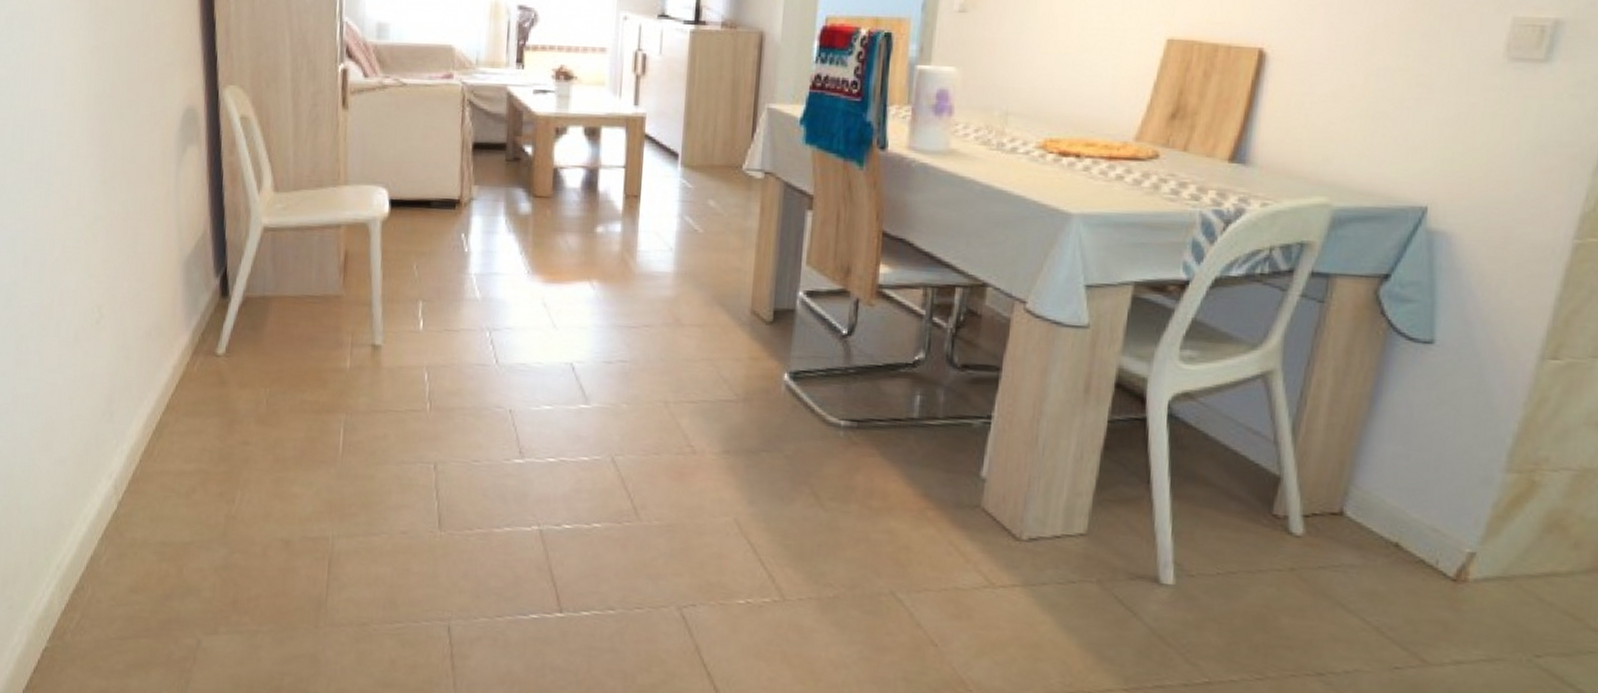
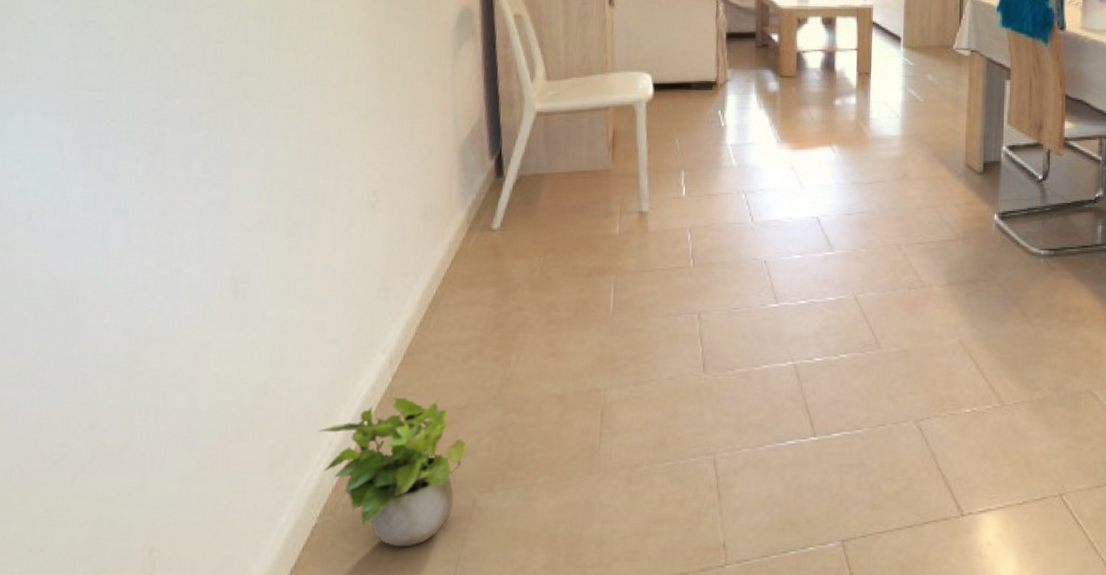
potted plant: none [46,526,191,682] -> present [317,398,467,547]

